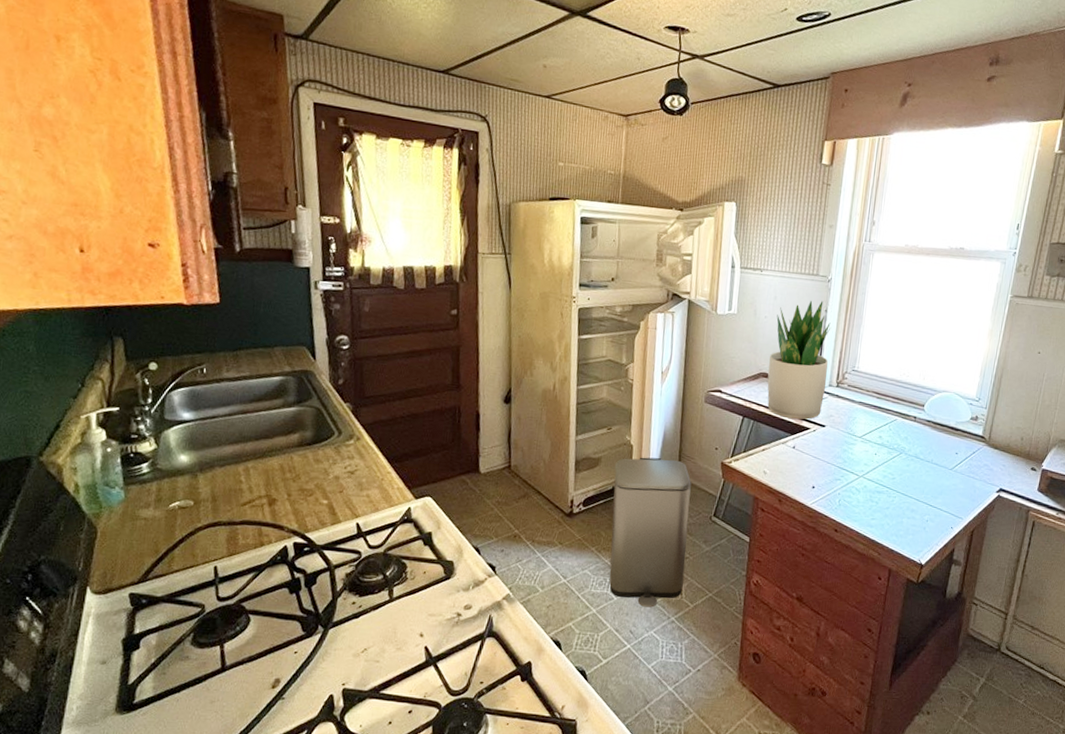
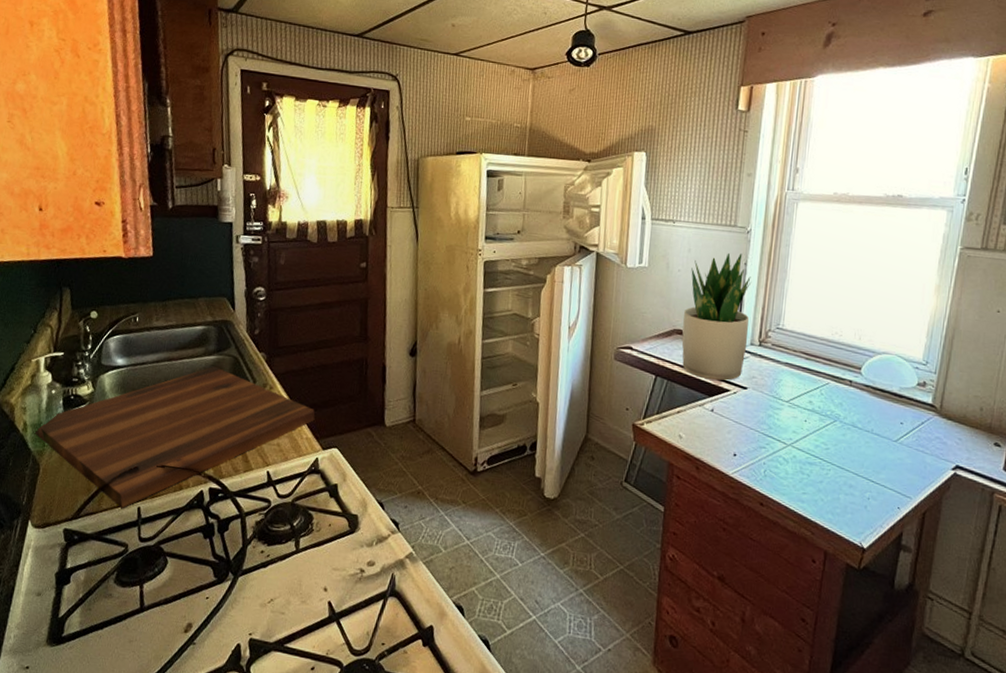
cutting board: none [87,418,407,568] -> present [33,366,315,508]
pedal bin: present [609,457,692,608] -> none [514,415,601,577]

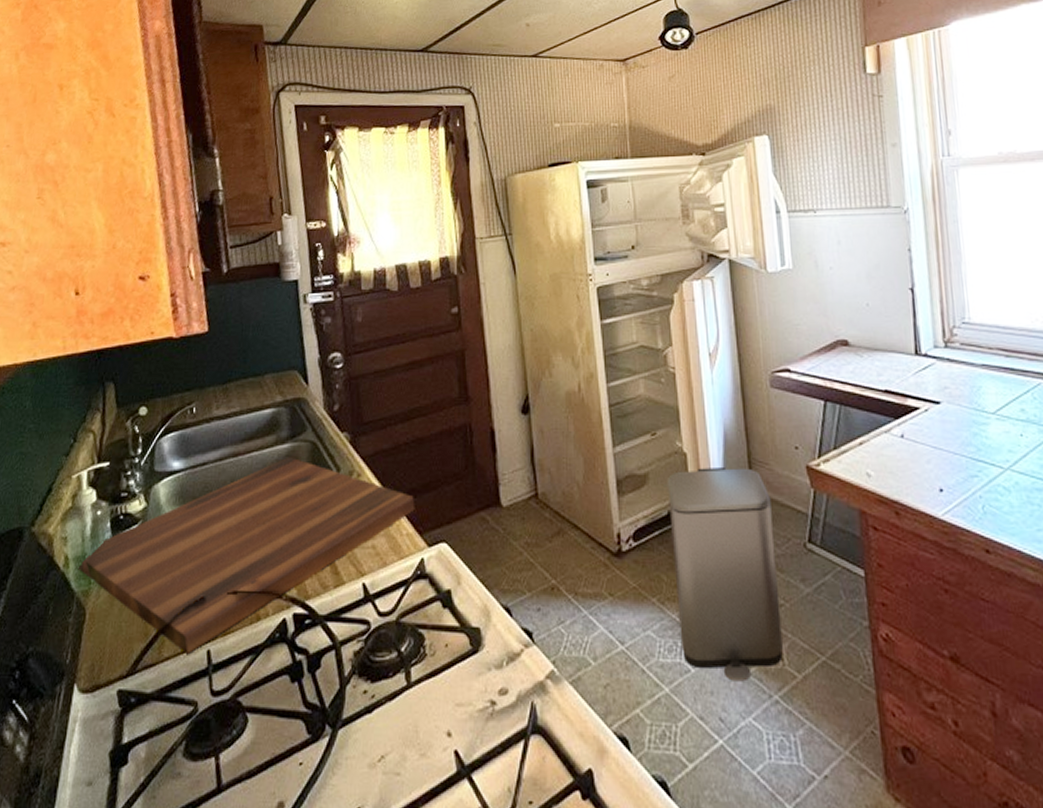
pedal bin: none [514,415,601,577] -> present [666,468,783,682]
planter: present [681,252,752,381] -> none [845,238,931,398]

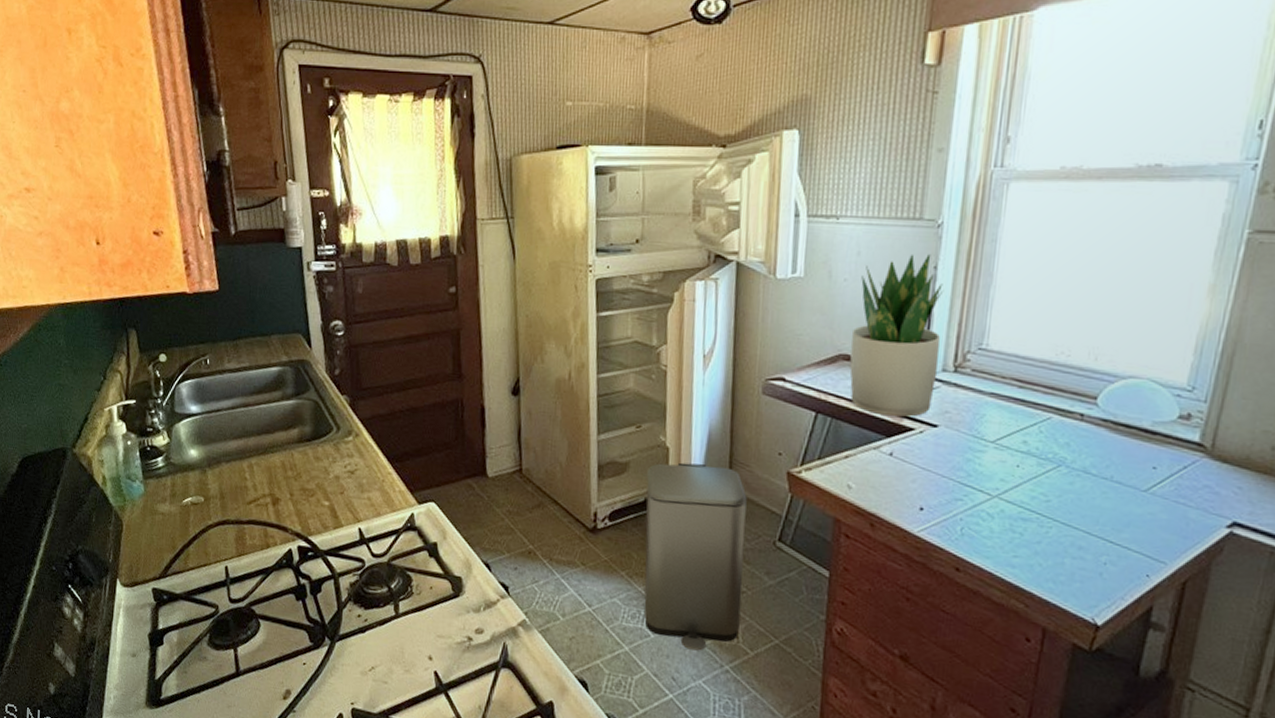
cutting board: present [76,456,415,654] -> none [113,412,408,567]
planter: none [845,238,931,398] -> present [849,254,944,417]

